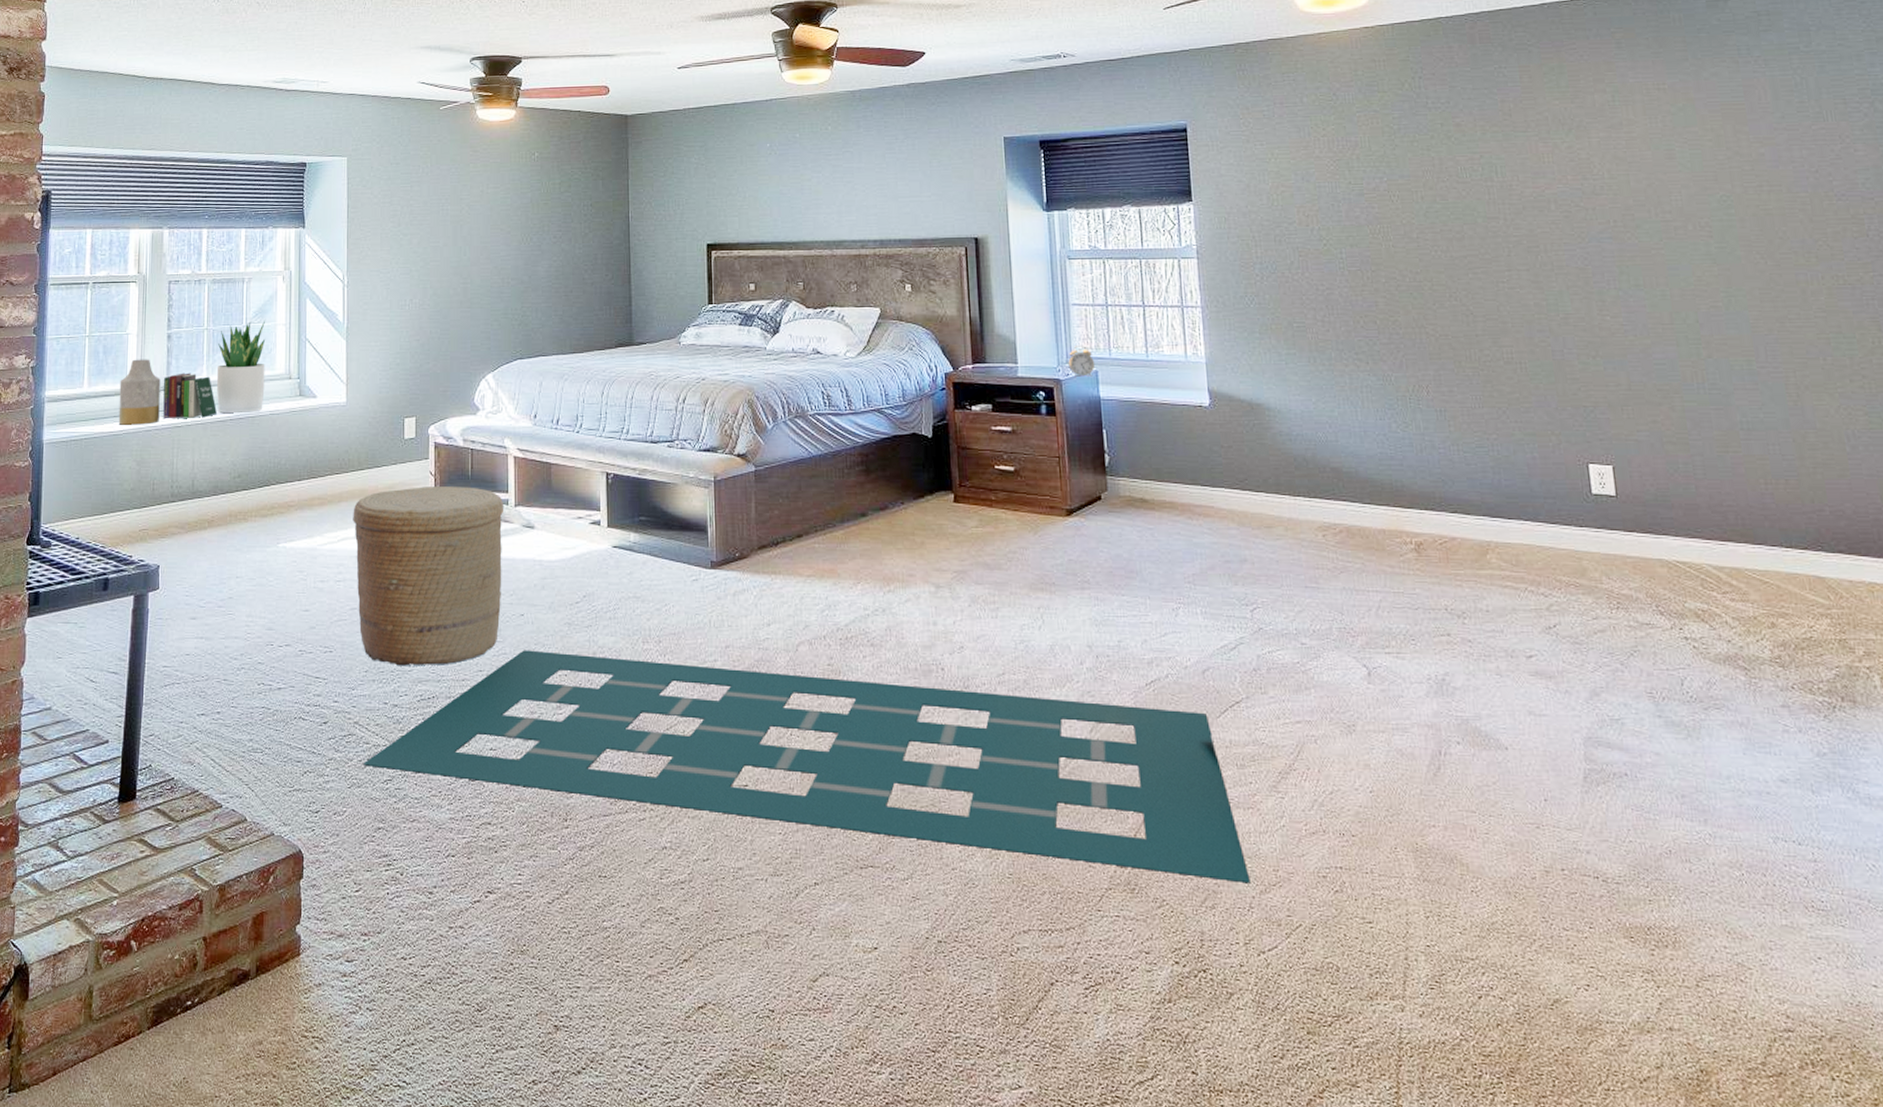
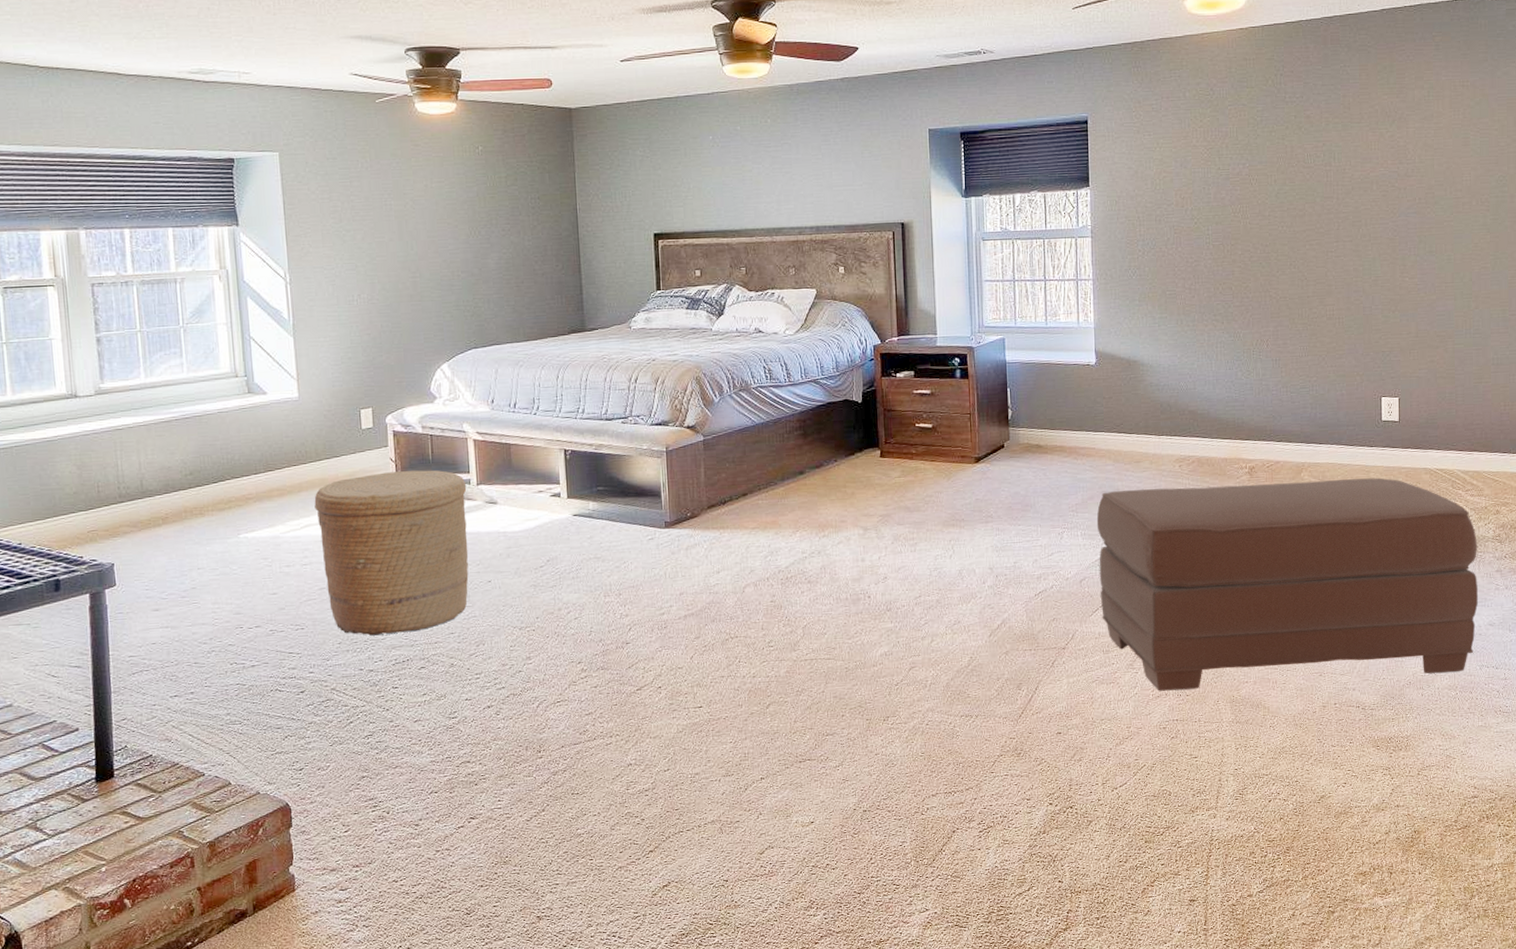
vase: present [118,359,161,425] -> none [48,363,97,431]
books: present [163,372,218,420] -> none [98,375,161,423]
planter: present [217,320,266,414] -> none [154,320,210,414]
area rug: present [363,650,1250,882] -> none [343,611,1109,739]
alarm clock: present [1068,344,1096,377] -> none [980,316,1003,344]
ottoman: none [1219,562,1761,843] -> present [1096,477,1479,691]

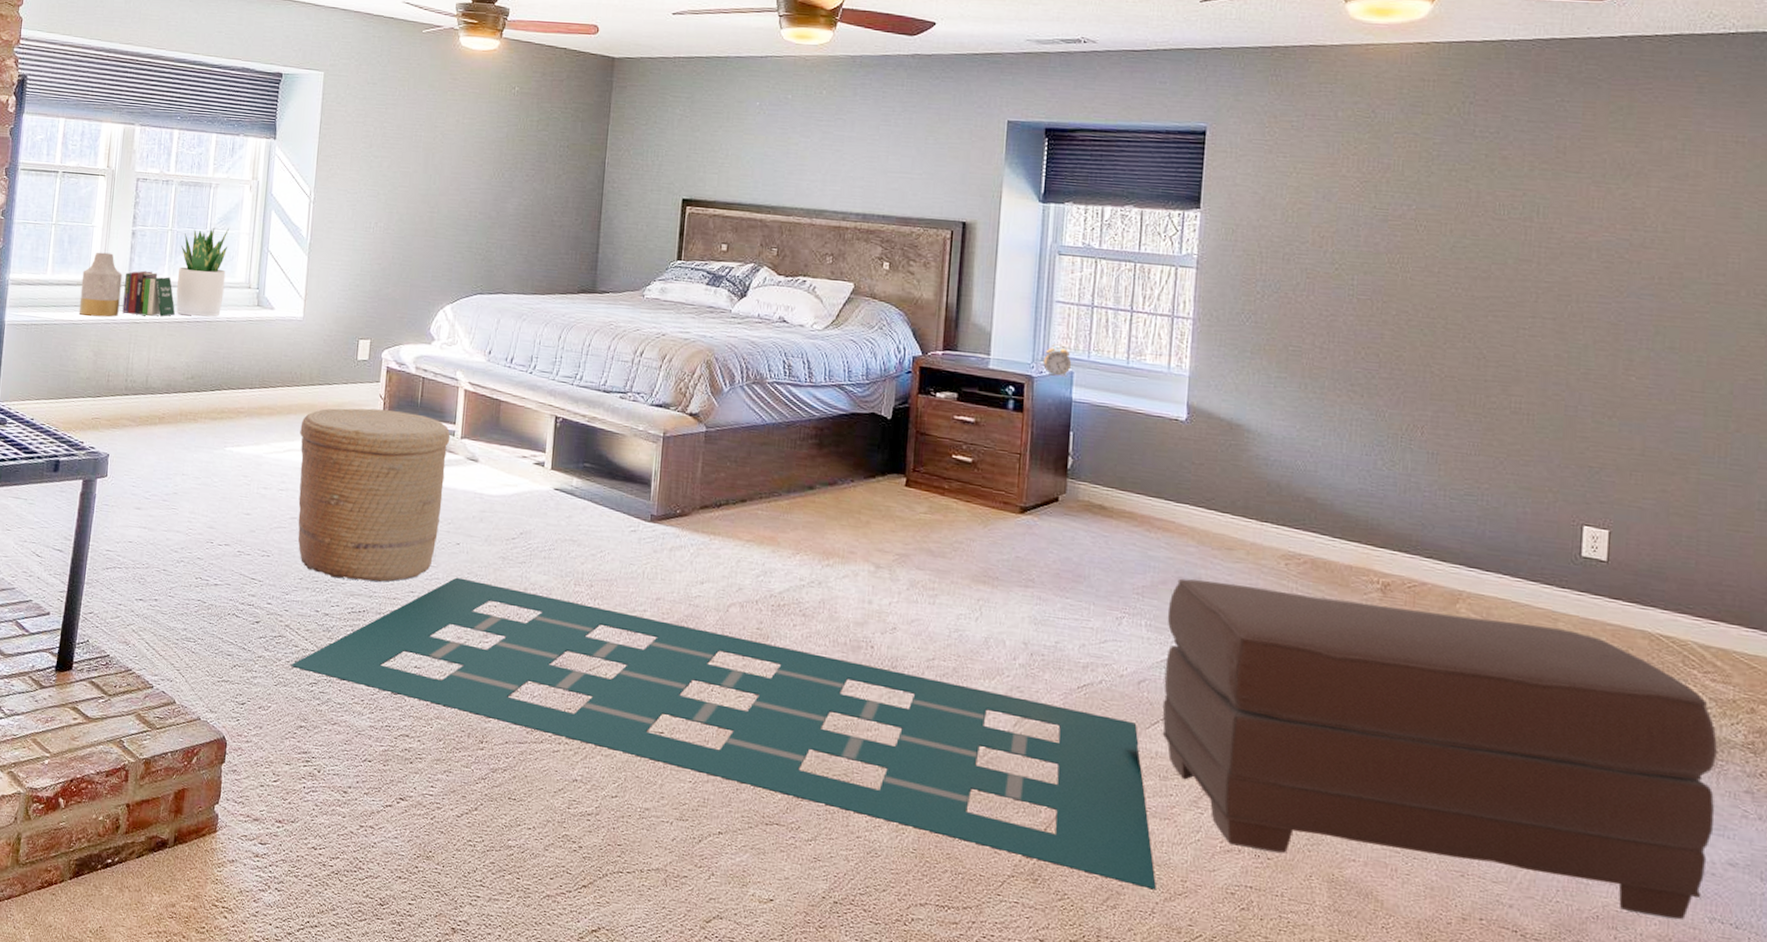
vase: none [48,363,97,431] -> present [78,252,122,318]
books: none [98,375,161,423] -> present [122,270,176,317]
planter: none [154,320,210,414] -> present [176,227,230,317]
area rug: none [343,611,1109,739] -> present [291,577,1156,889]
alarm clock: none [980,316,1003,344] -> present [1043,343,1072,377]

